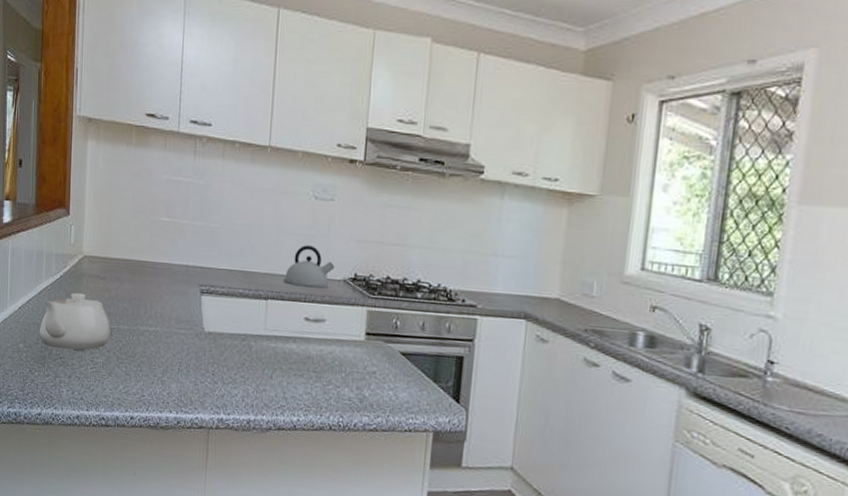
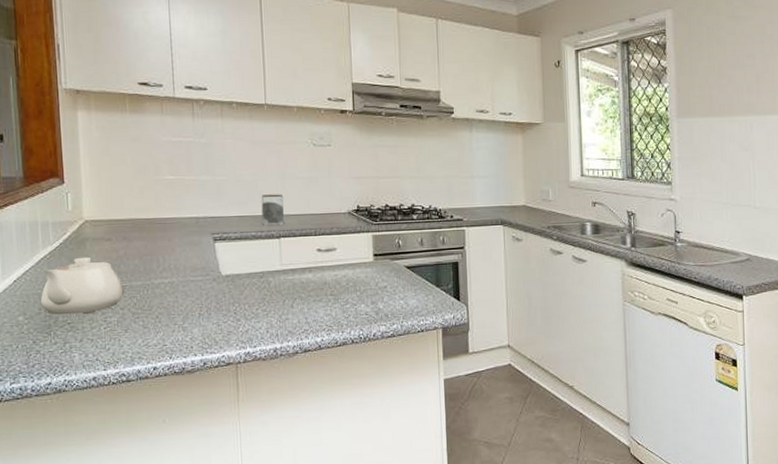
jar: none [251,249,277,287] -> present [261,194,285,227]
kettle: present [283,245,335,290] -> none [293,186,339,224]

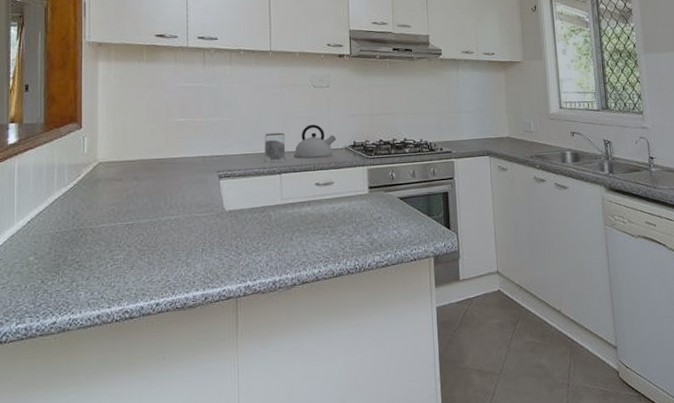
teapot: present [40,257,124,315] -> none [51,196,132,254]
kettle: none [293,186,339,224] -> present [293,124,337,159]

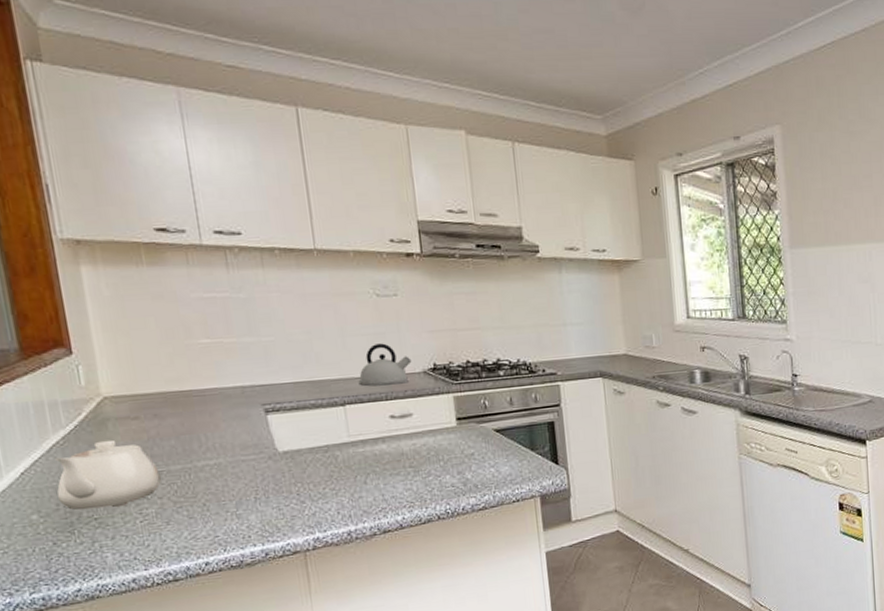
teapot: none [51,196,132,254] -> present [55,439,161,510]
jar: present [264,132,286,164] -> none [318,354,349,393]

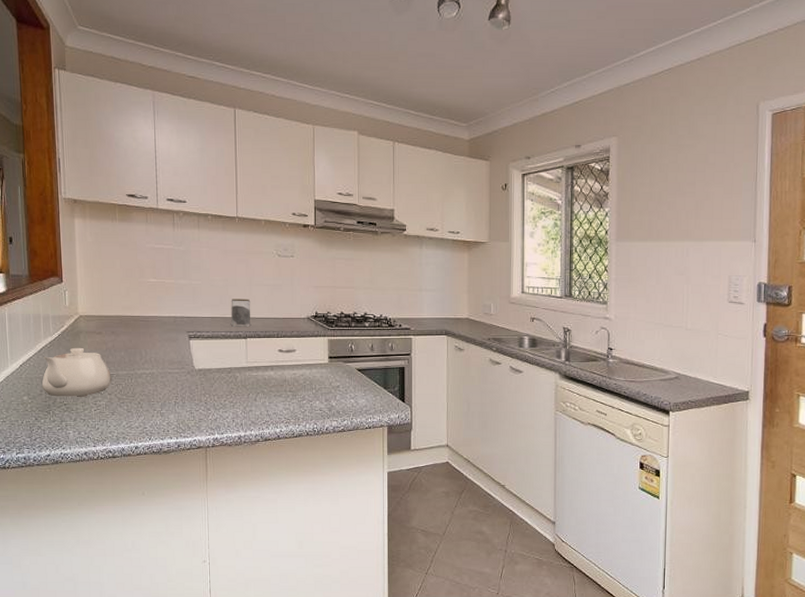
jar: none [318,354,349,393] -> present [231,299,251,328]
kettle: present [358,343,412,387] -> none [258,293,299,327]

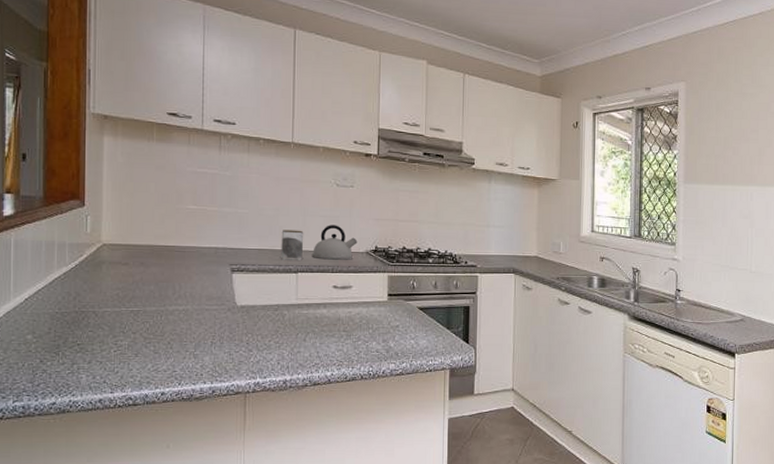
teapot: present [41,347,112,398] -> none [50,279,137,337]
kettle: none [258,293,299,327] -> present [311,225,358,261]

